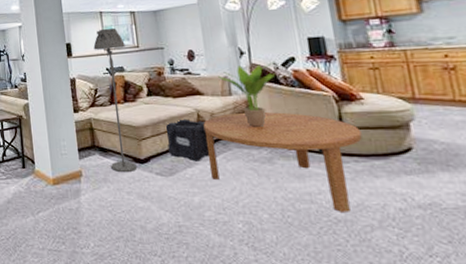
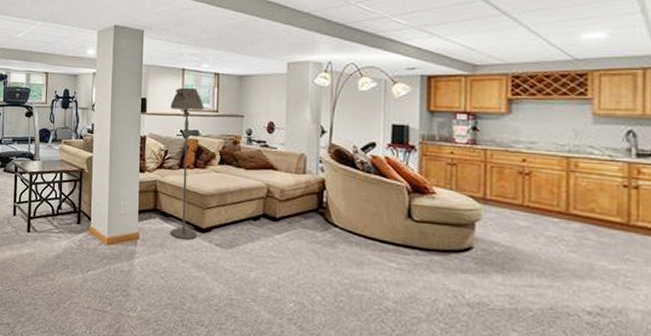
speaker: present [165,119,210,162] -> none [232,192,275,237]
coffee table: present [203,112,363,212] -> none [271,192,427,303]
potted plant: present [218,60,276,128] -> none [295,144,356,211]

